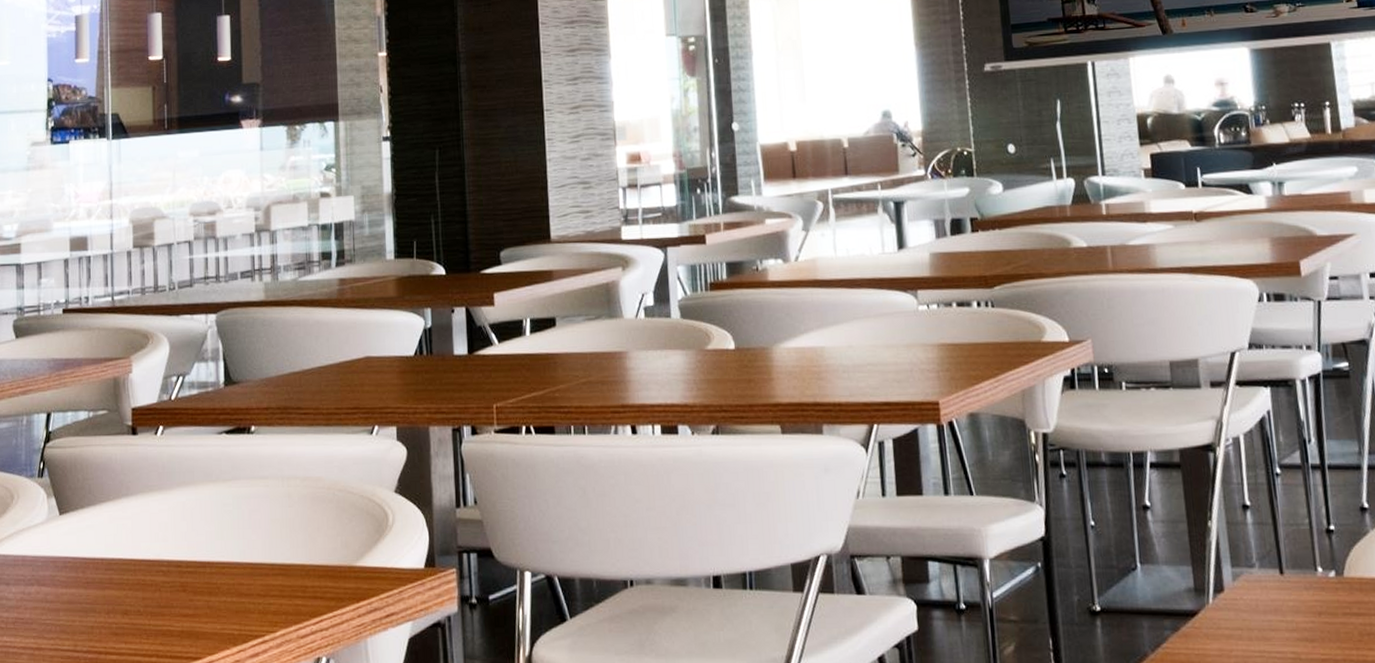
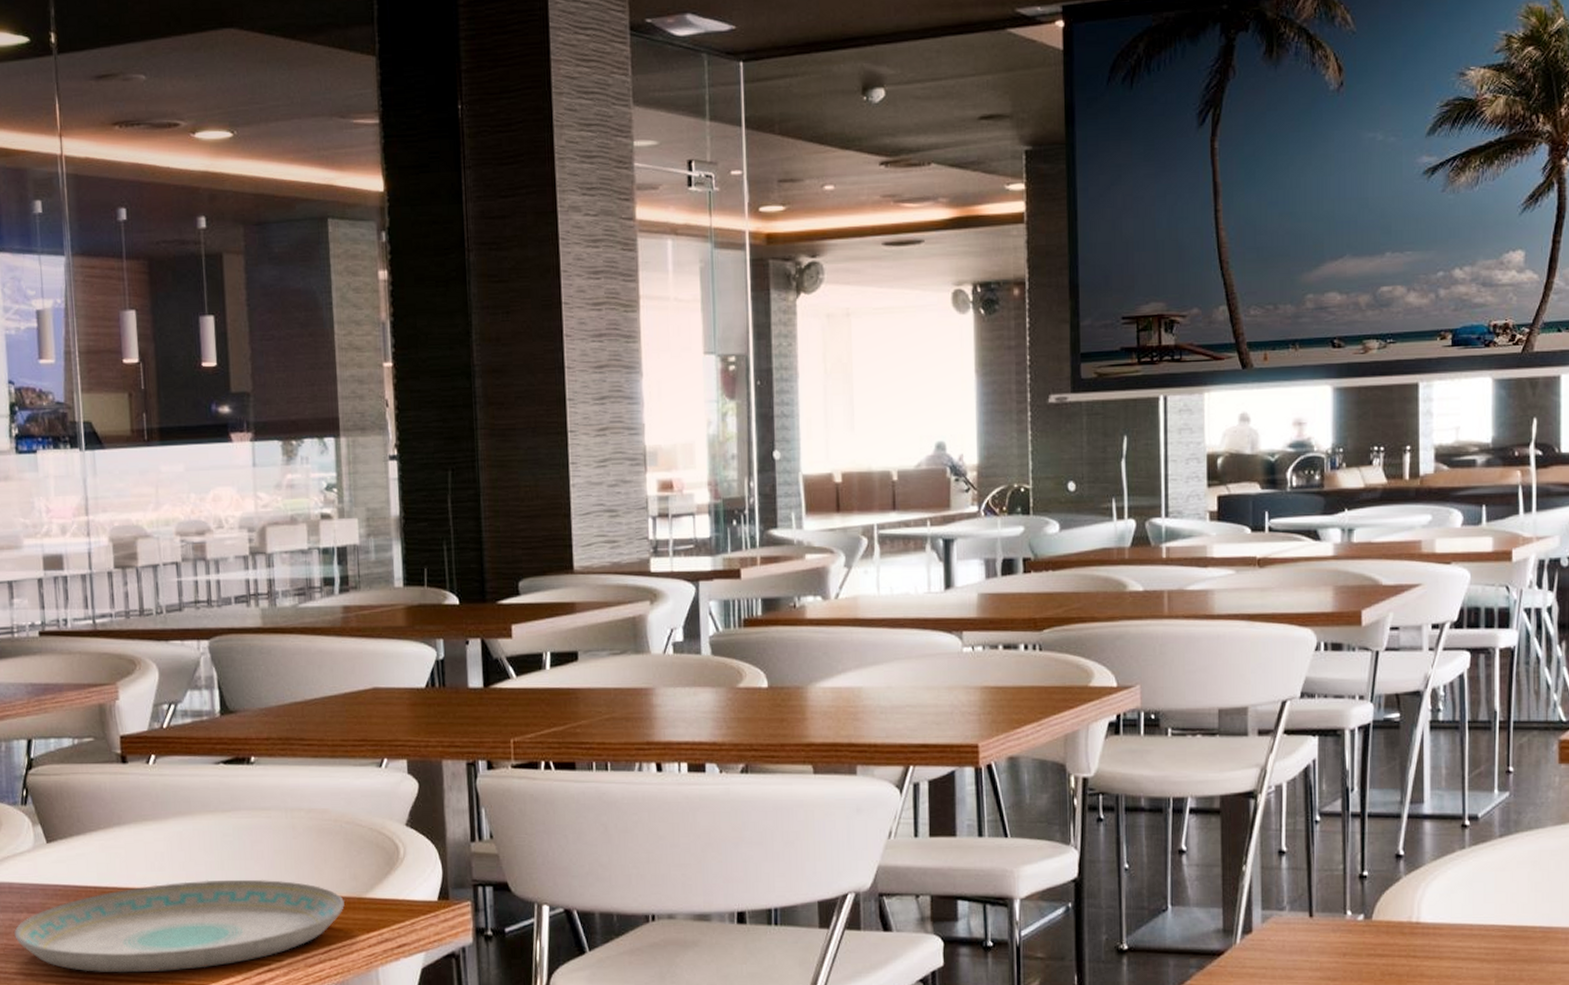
plate: none [25,549,336,647] -> present [14,879,344,973]

